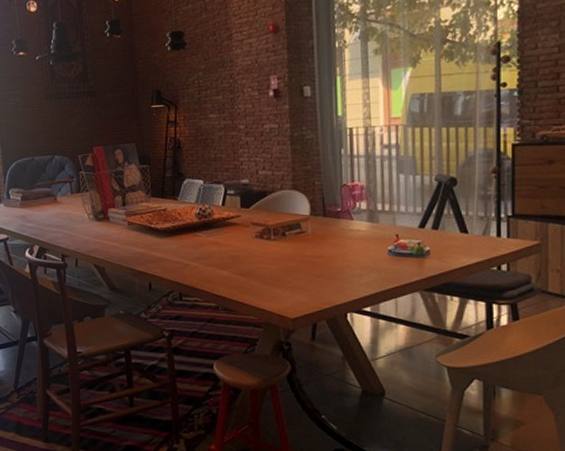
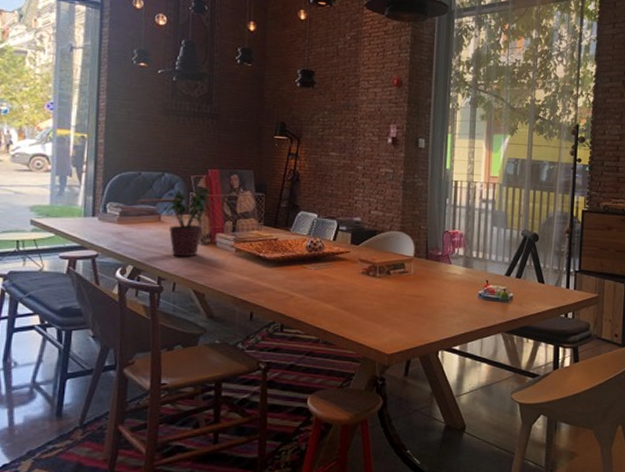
potted plant: none [59,165,99,234] -> present [166,187,211,257]

